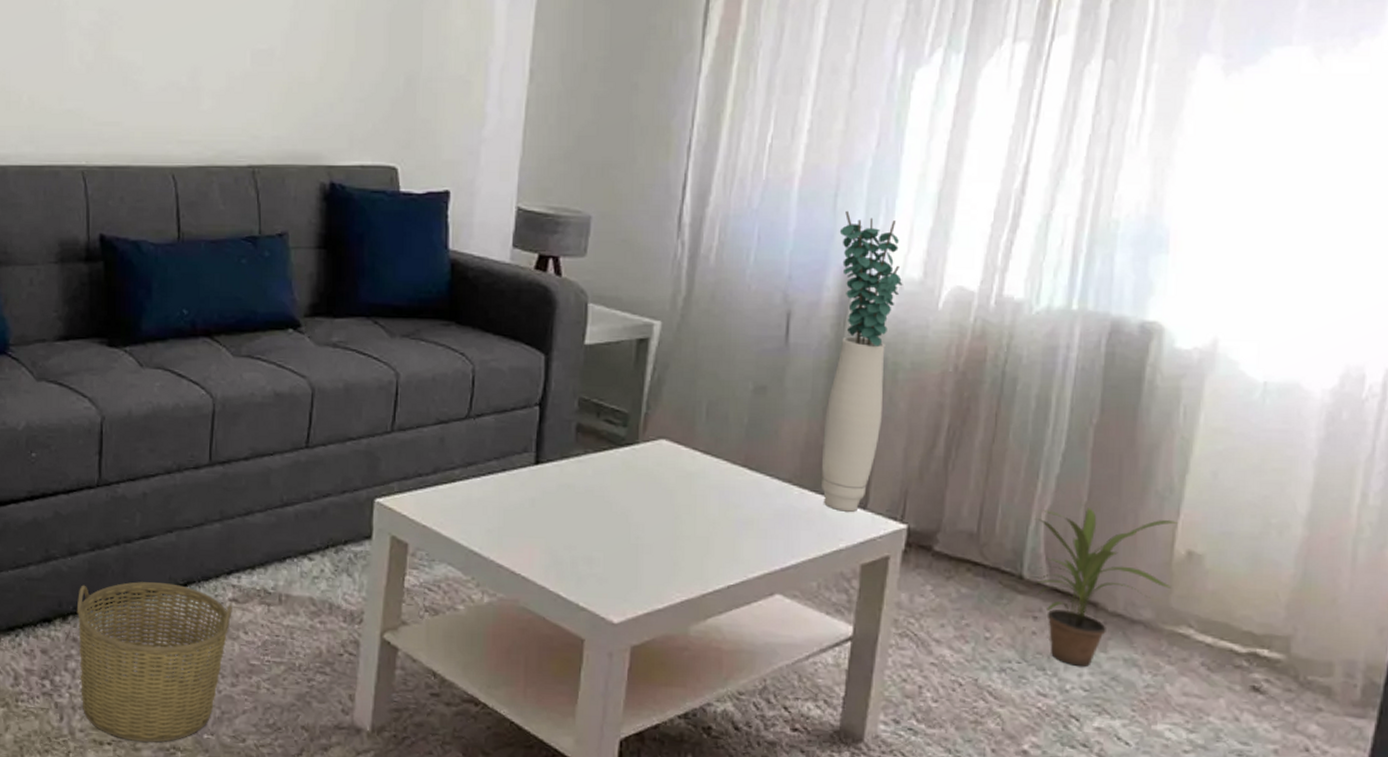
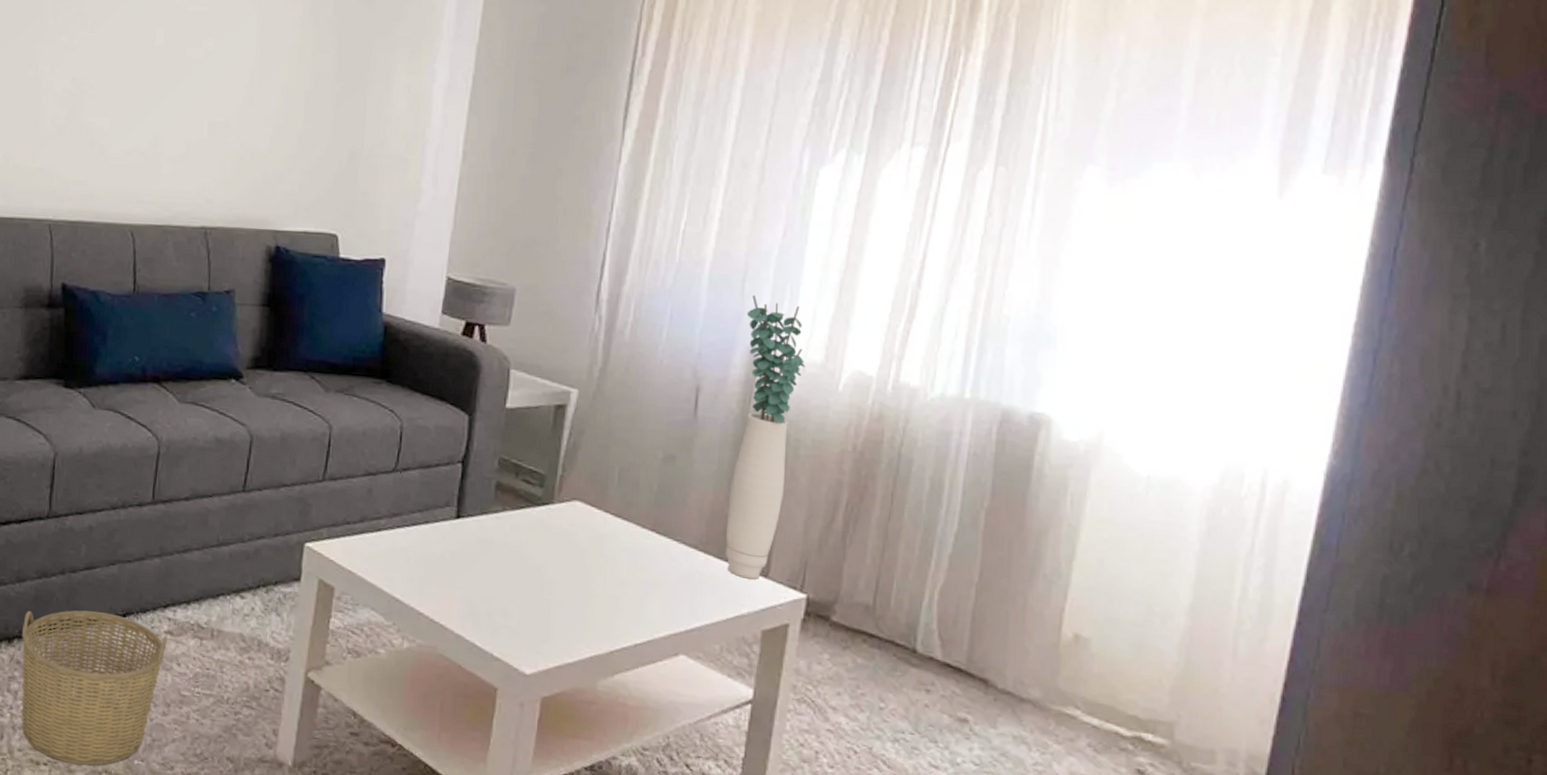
potted plant: present [1034,507,1177,666] -> none [927,587,1065,741]

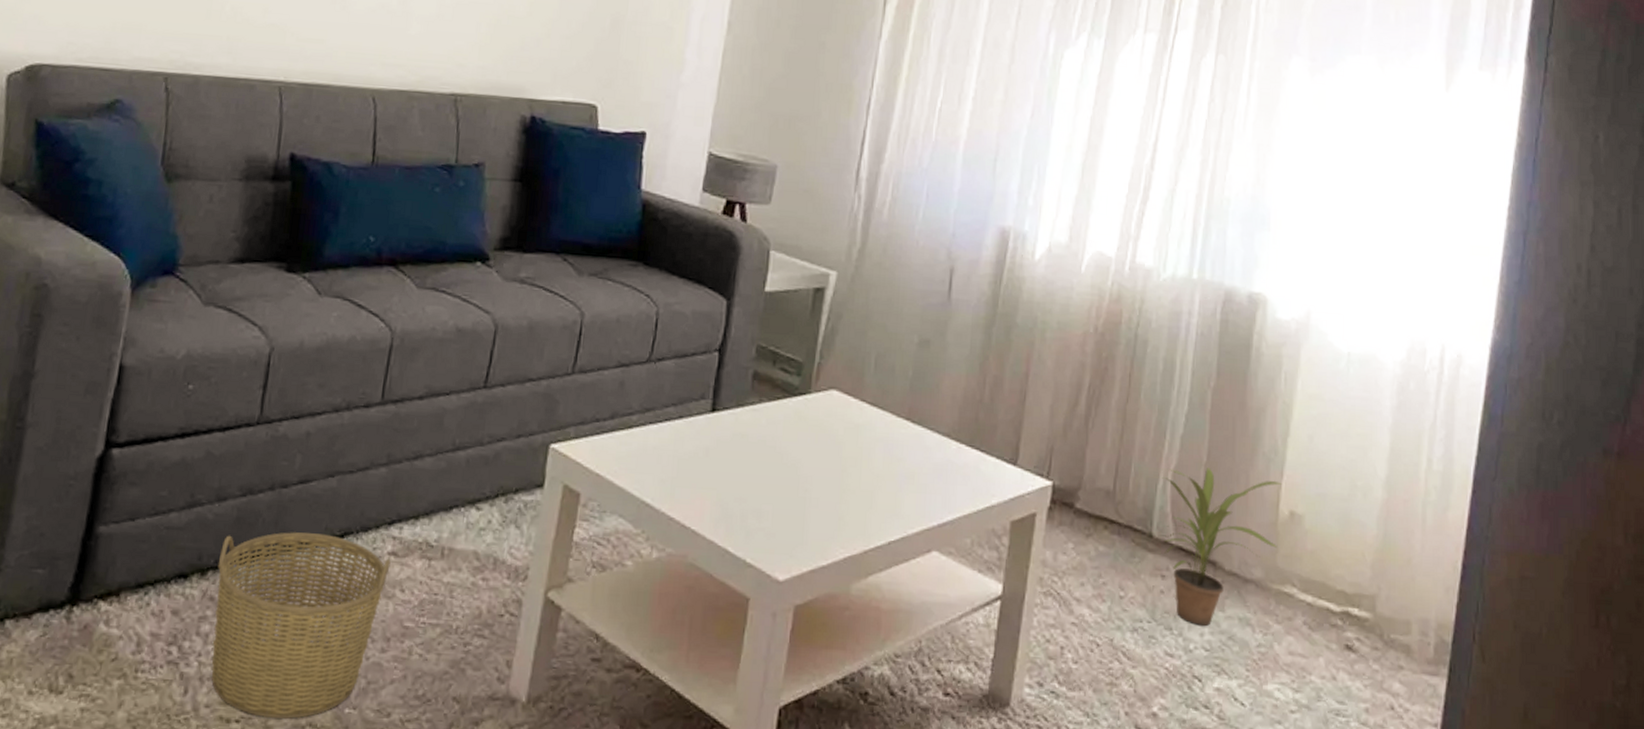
vase: present [725,294,806,580] -> none [976,174,1052,468]
potted plant: none [927,587,1065,741] -> present [1162,467,1281,626]

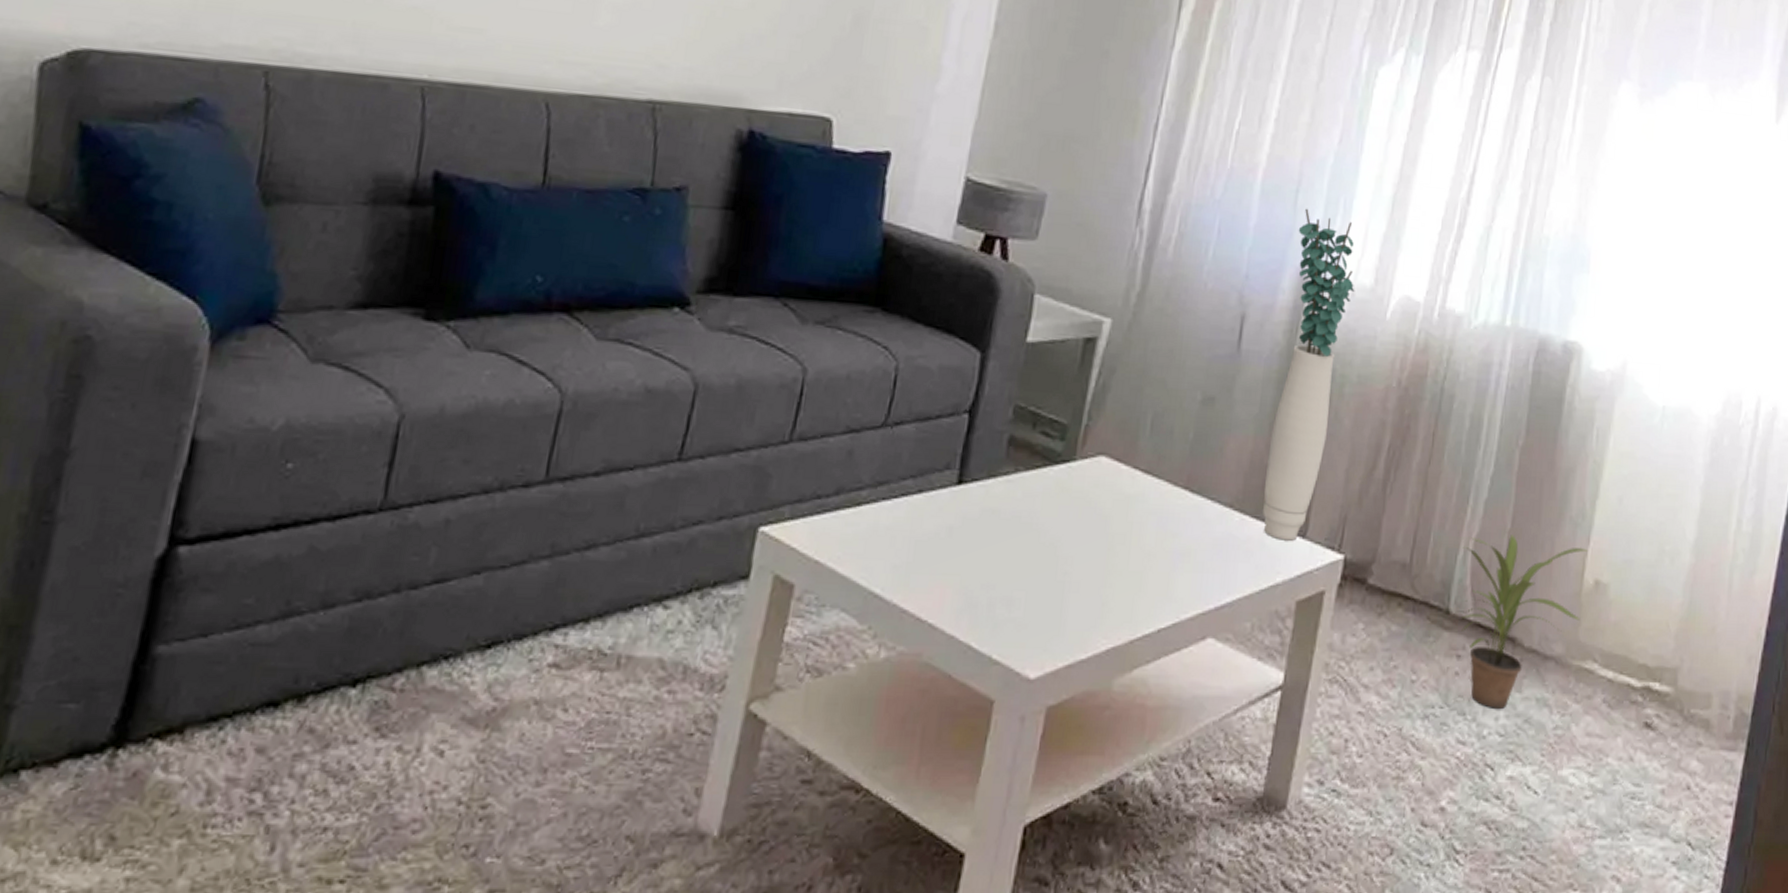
basket: present [211,532,391,719] -> none [308,644,551,876]
vase: none [976,174,1052,468] -> present [1262,208,1355,541]

